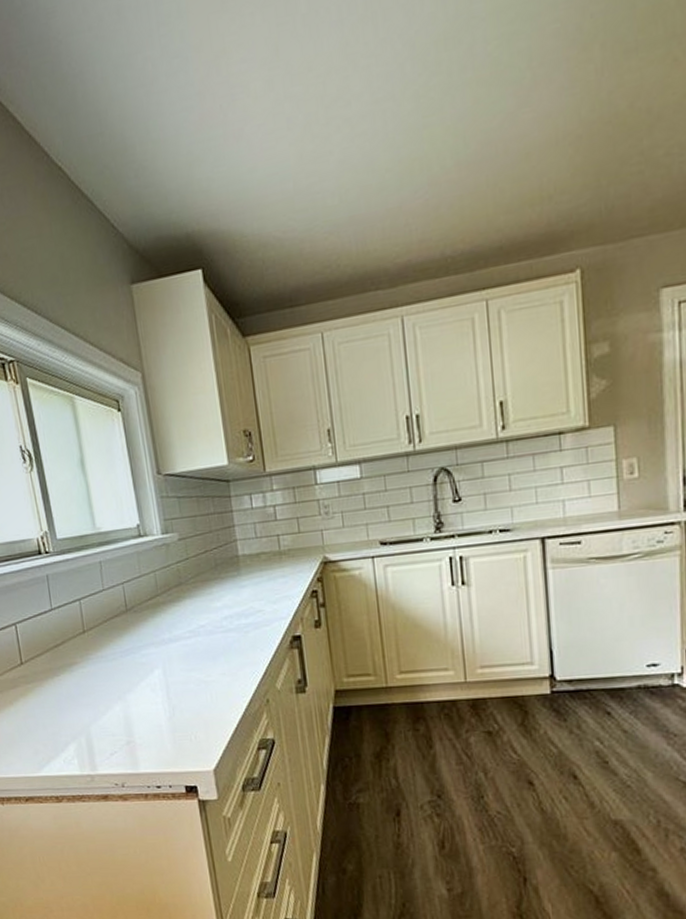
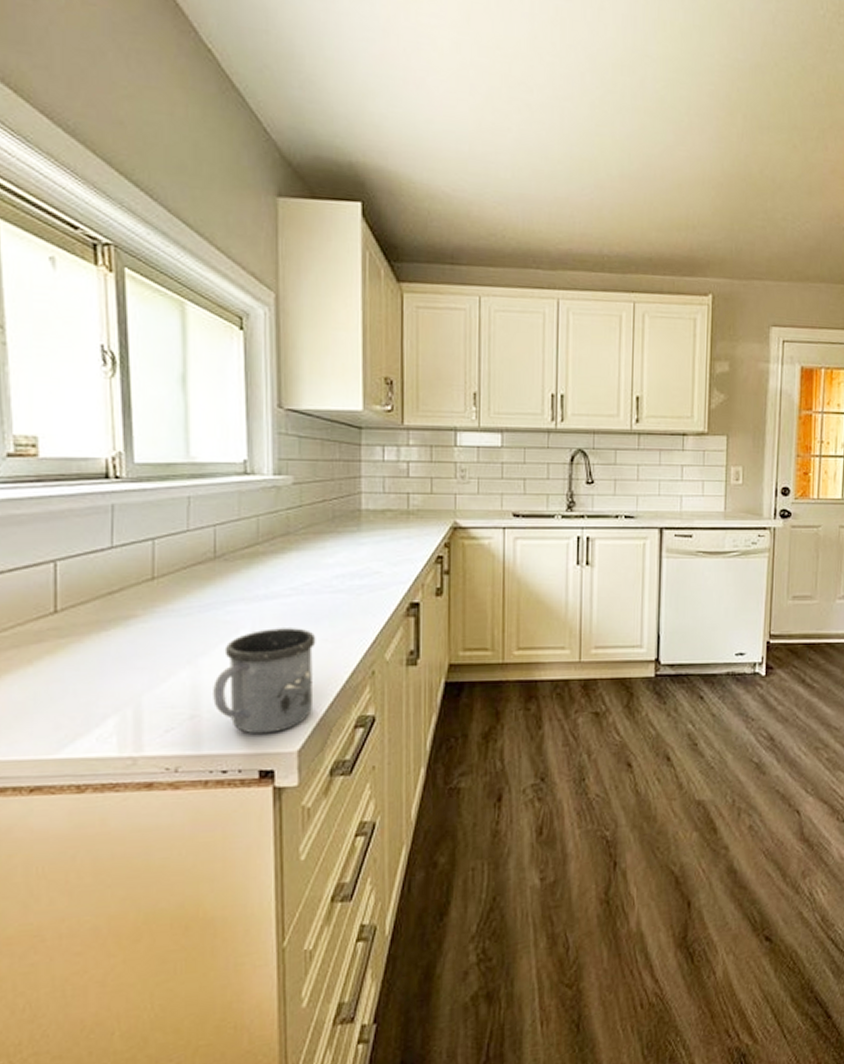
mug: none [140,665,221,756] -> present [213,628,316,734]

